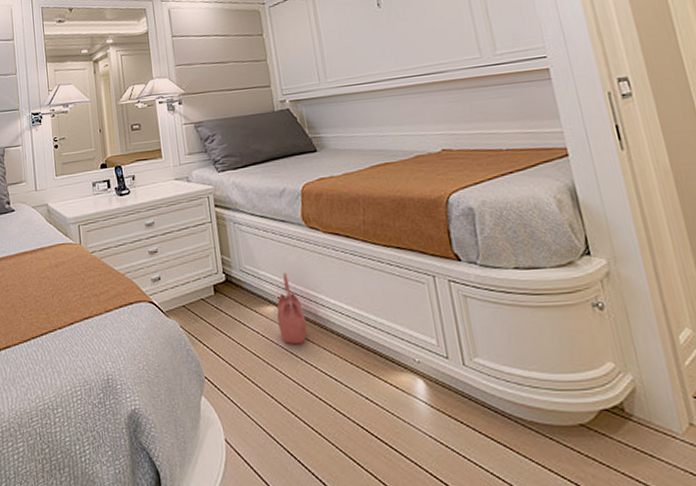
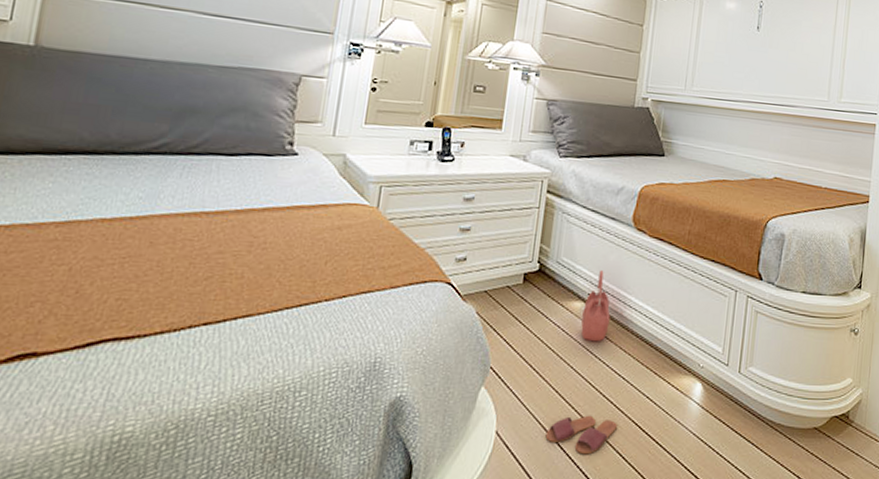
slippers: none [272,420,343,461] -> present [545,415,617,455]

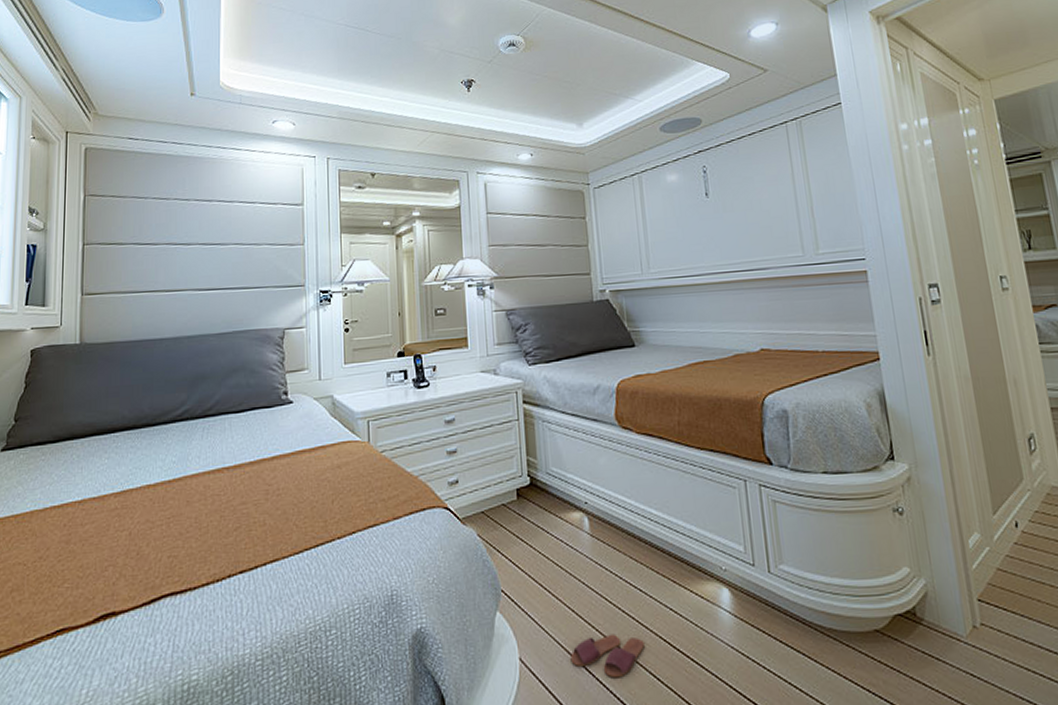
handbag: present [581,270,611,342] -> none [582,476,614,554]

